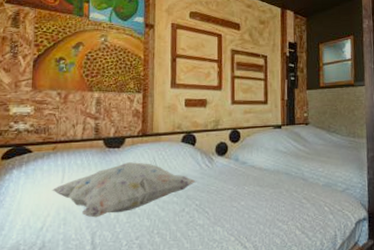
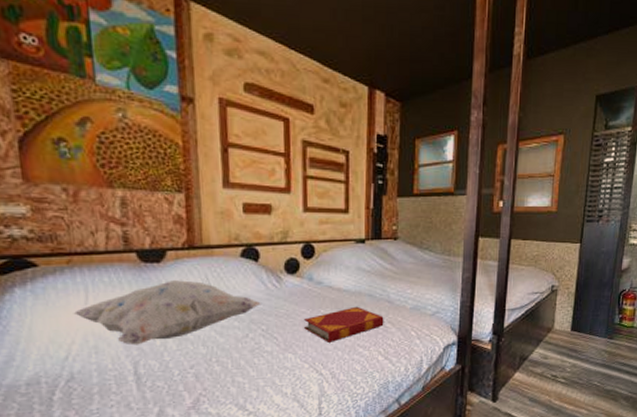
hardback book: none [231,183,300,217] -> present [304,306,384,342]

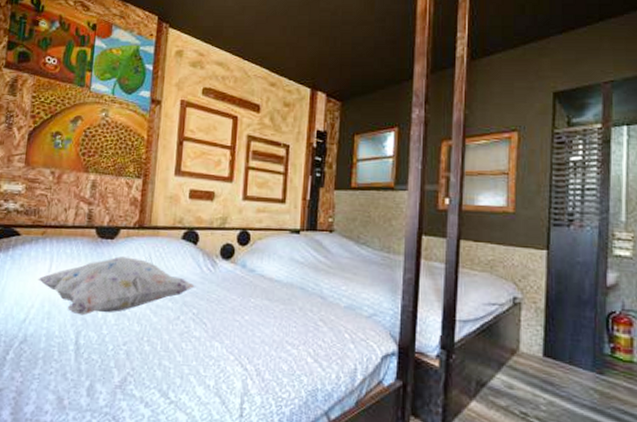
hardback book: present [304,306,384,342] -> none [233,299,315,335]

